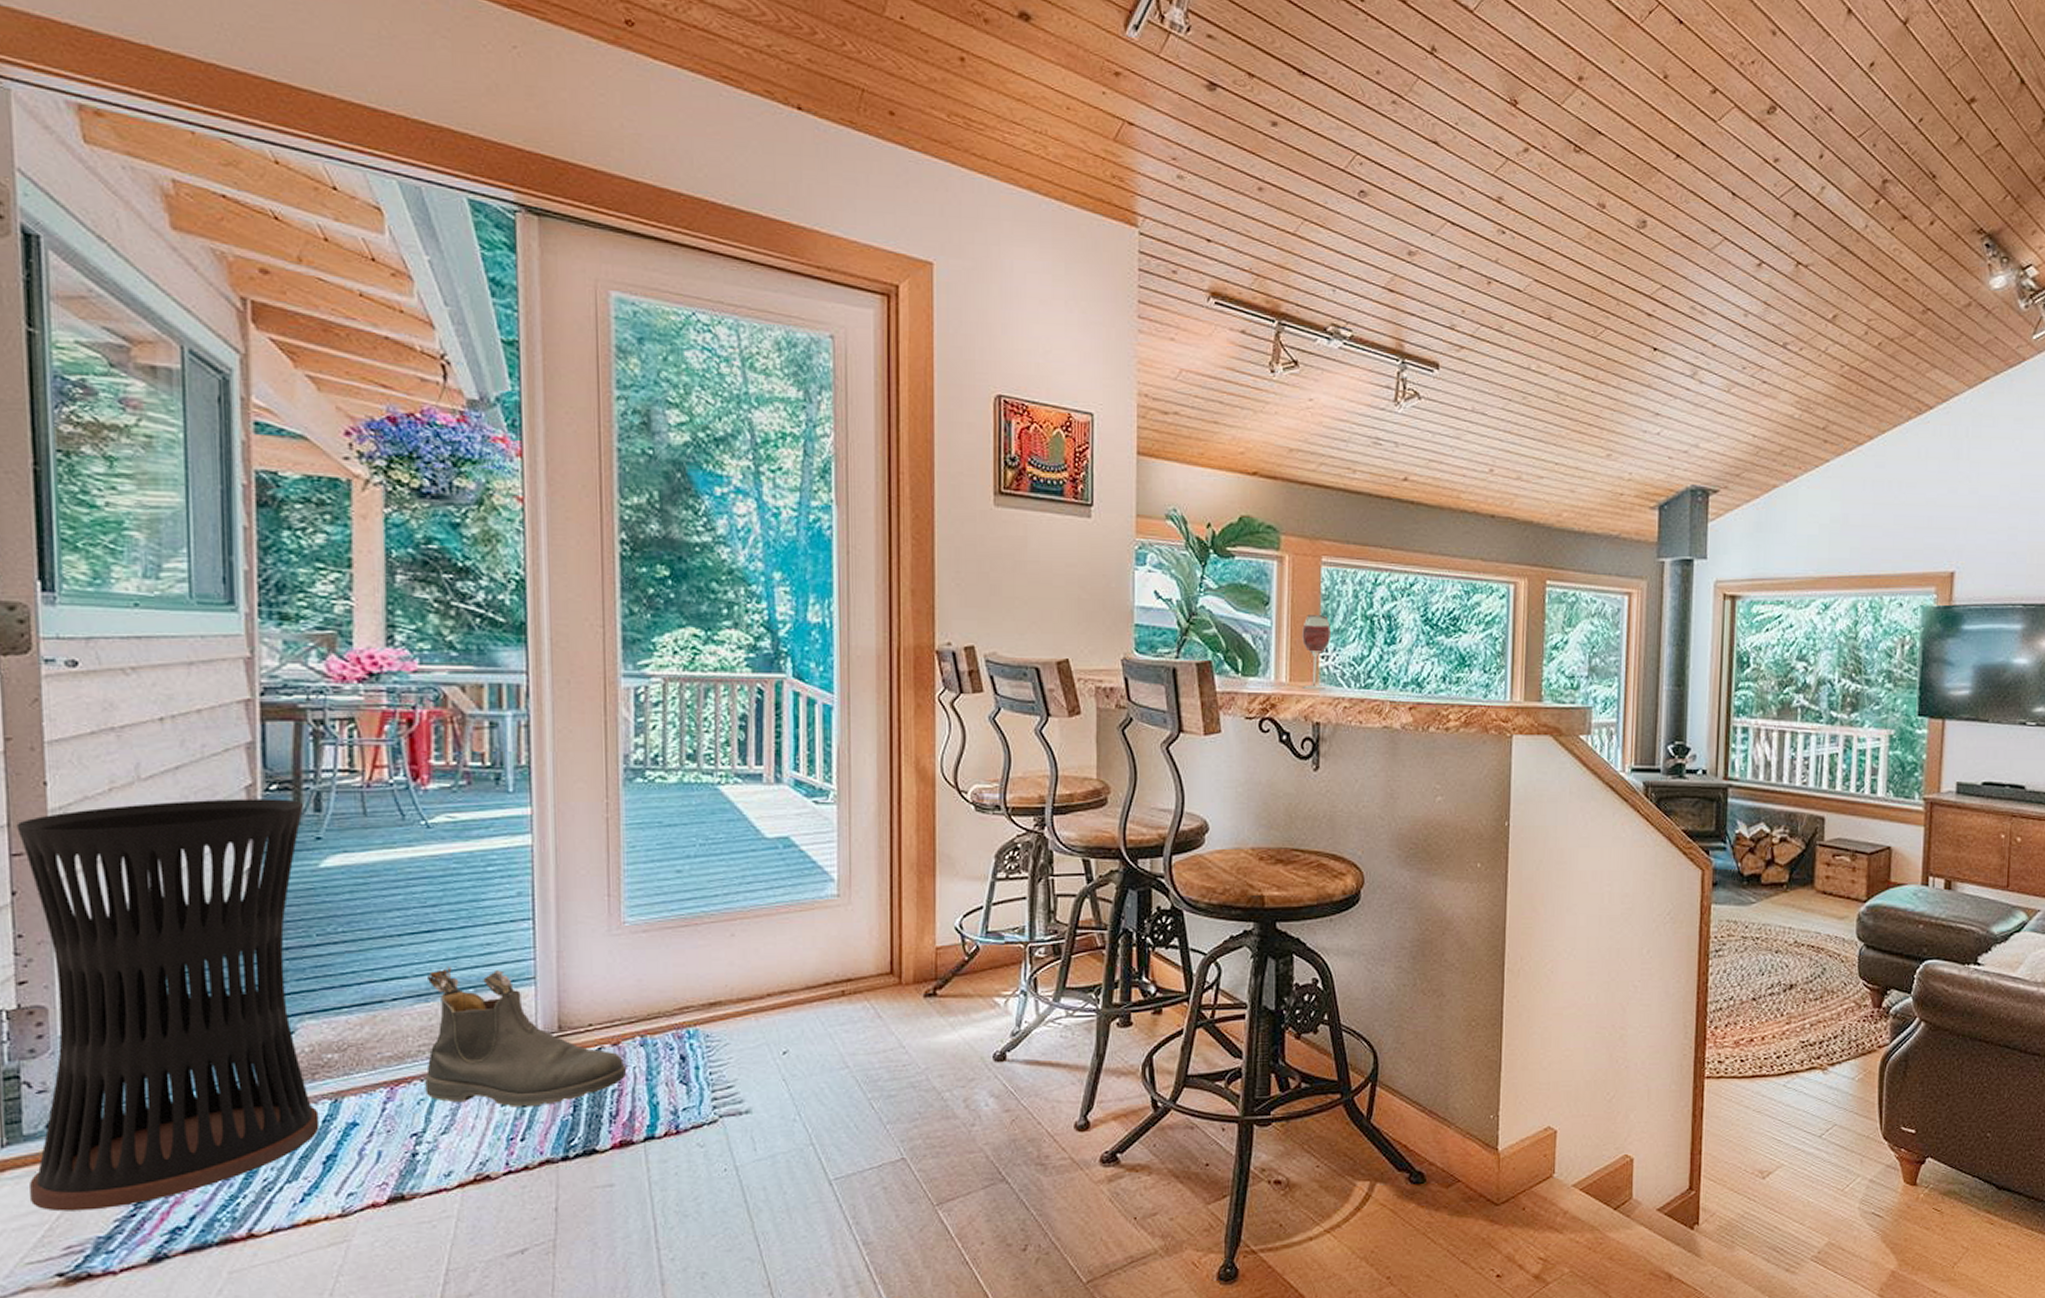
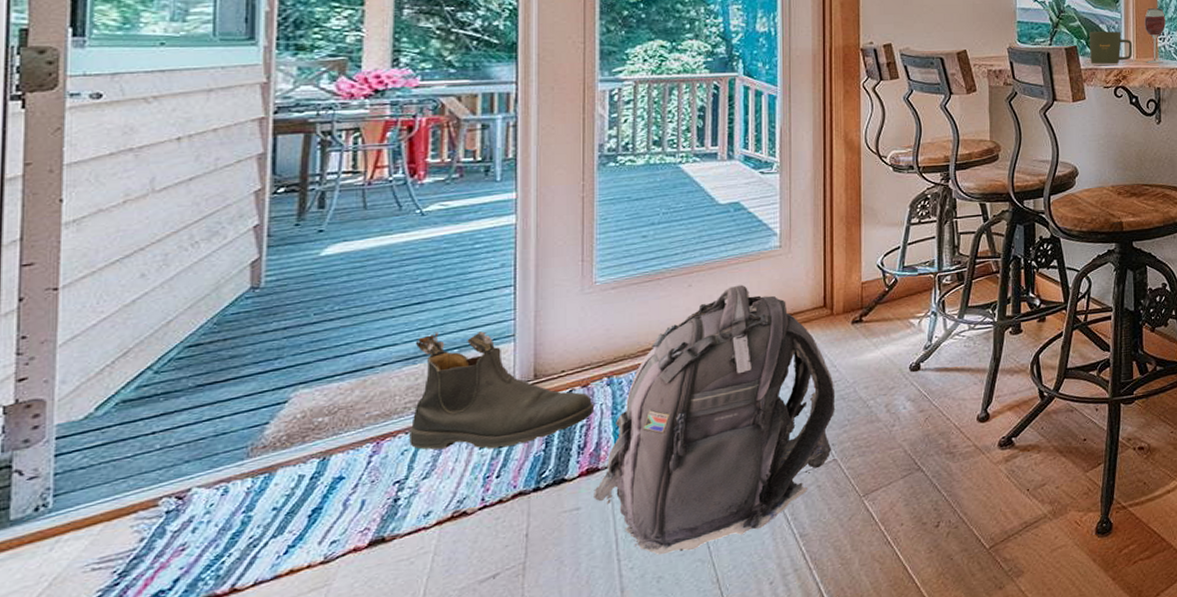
umbrella stand: present [16,799,320,1212] -> none [12,199,308,589]
backpack: none [628,939,905,1248] -> present [594,284,836,556]
mug: none [1229,642,1286,690] -> present [1090,31,1133,66]

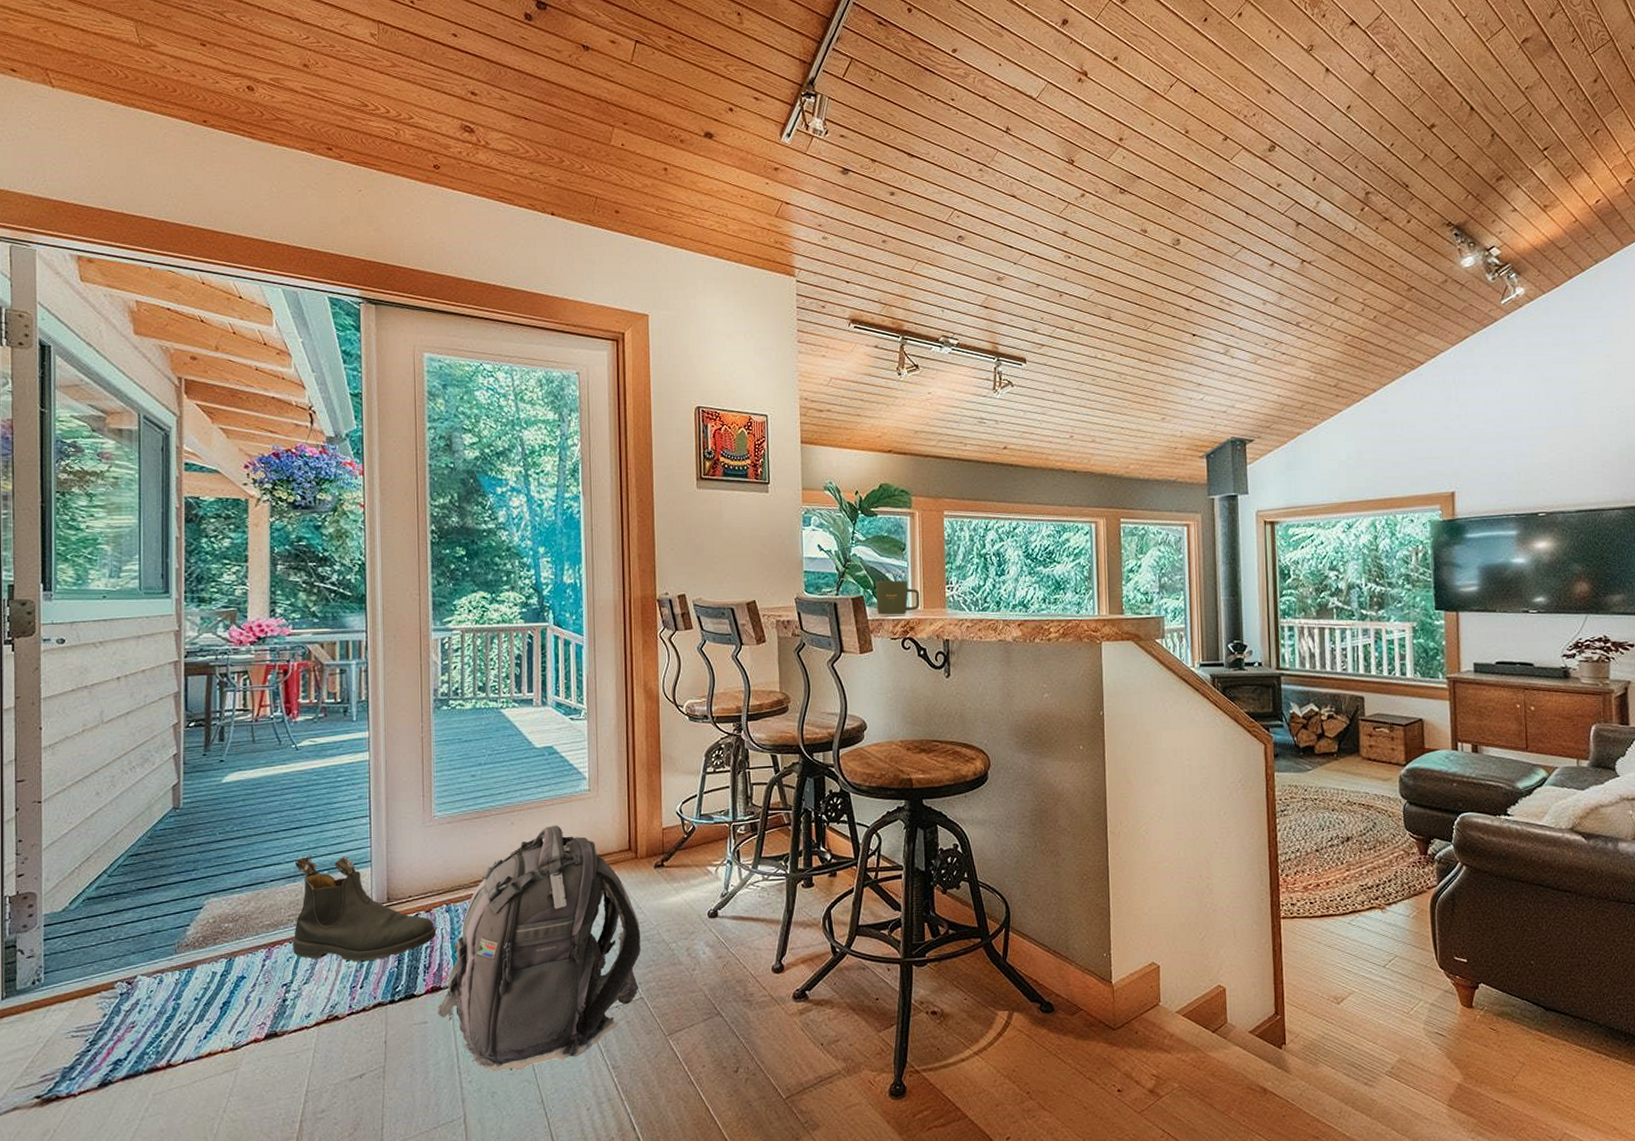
wineglass: present [1144,8,1166,64] -> none [932,556,954,615]

